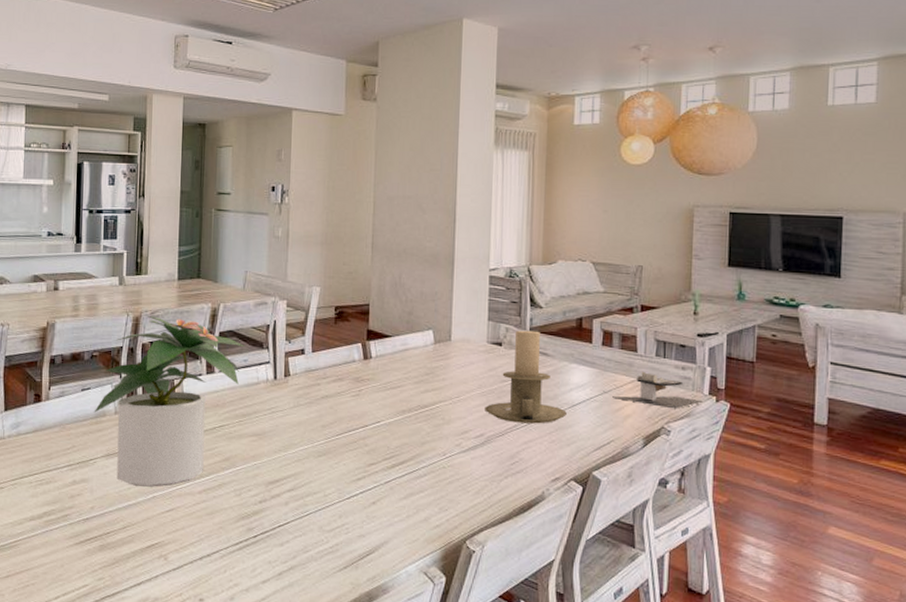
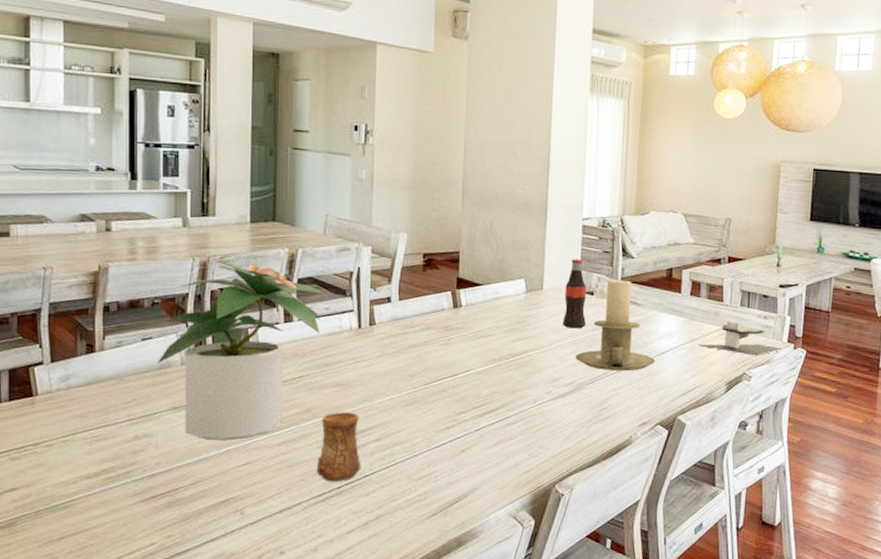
cup: none [235,461,276,531] -> present [317,412,362,482]
bottle: none [470,309,495,380] -> present [562,259,587,329]

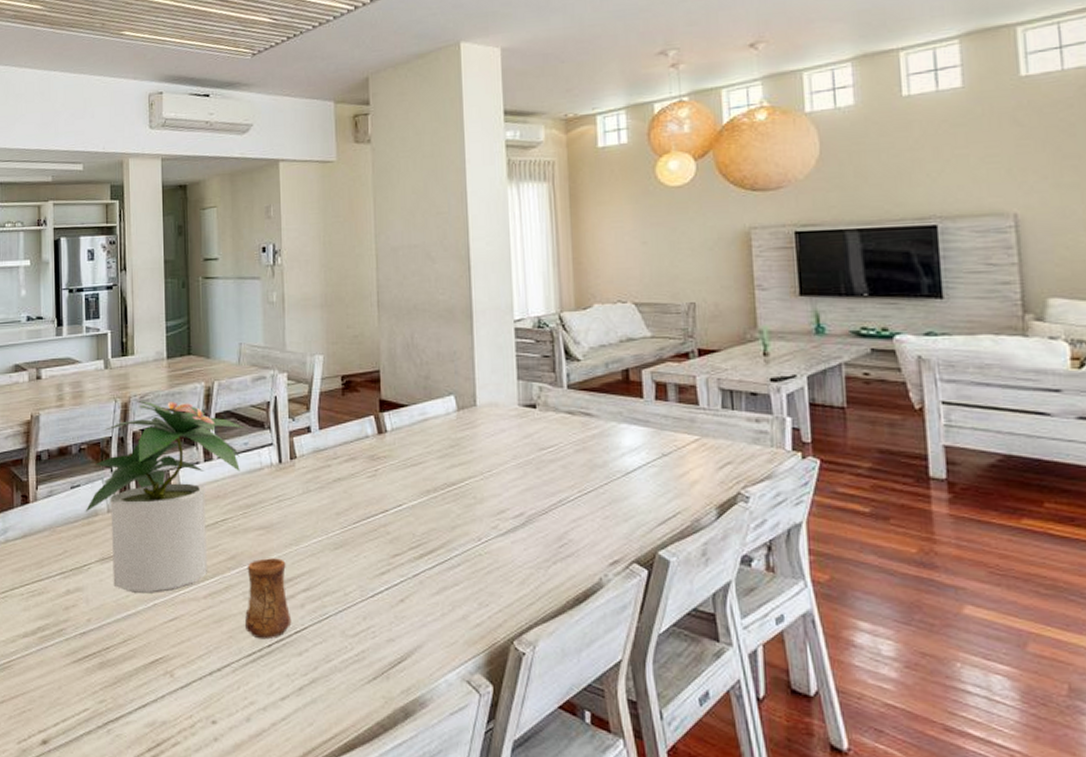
bottle: present [562,259,587,329] -> none [502,367,532,449]
candle holder: present [575,279,655,371] -> none [522,388,620,498]
napkin holder: present [699,320,783,356] -> none [674,427,787,470]

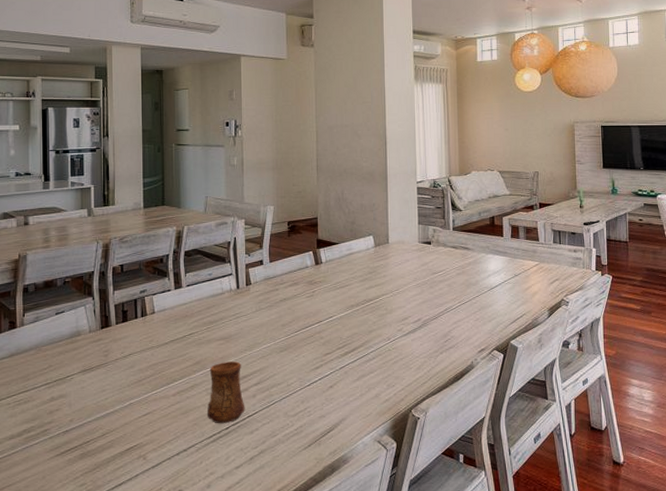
potted plant: present [85,400,244,593] -> none [68,241,209,396]

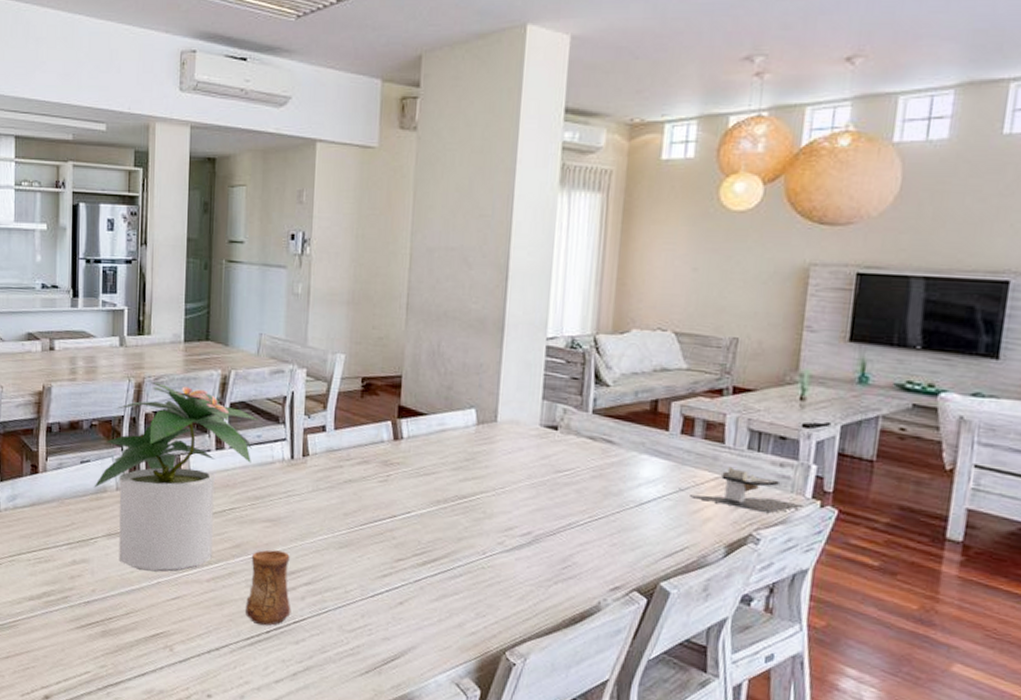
potted plant: none [68,241,209,396] -> present [94,381,259,572]
napkin holder: none [522,256,593,284] -> present [690,466,805,514]

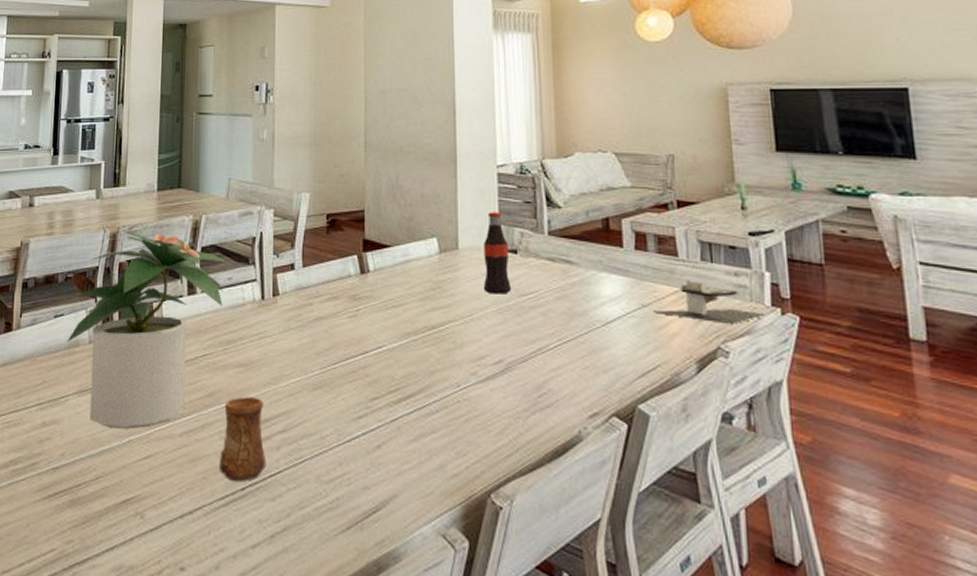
bottle: none [518,386,549,470] -> present [483,212,512,294]

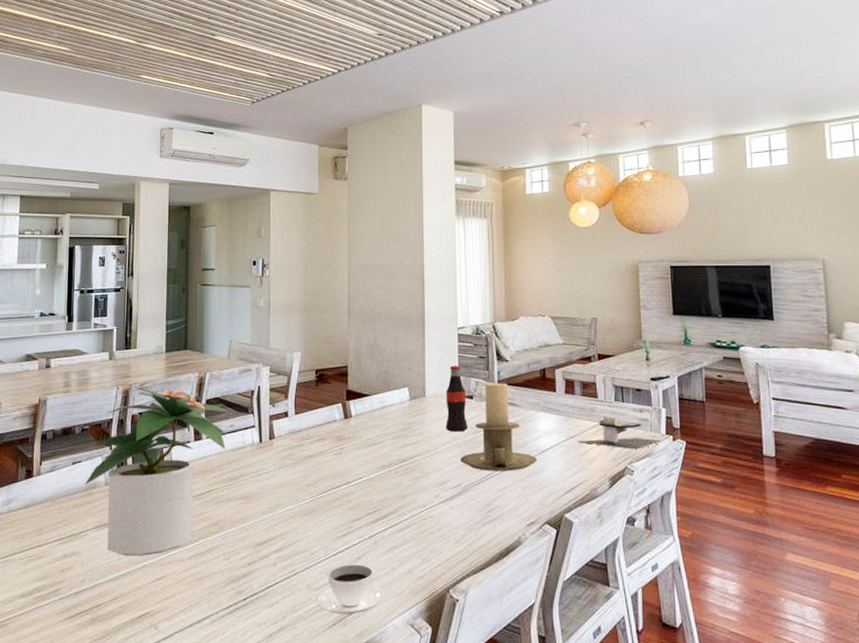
cup: present [220,396,267,482] -> none [224,524,265,594]
cup: none [327,453,409,517] -> present [316,564,384,614]
candle holder: none [502,234,600,347] -> present [460,383,537,471]

